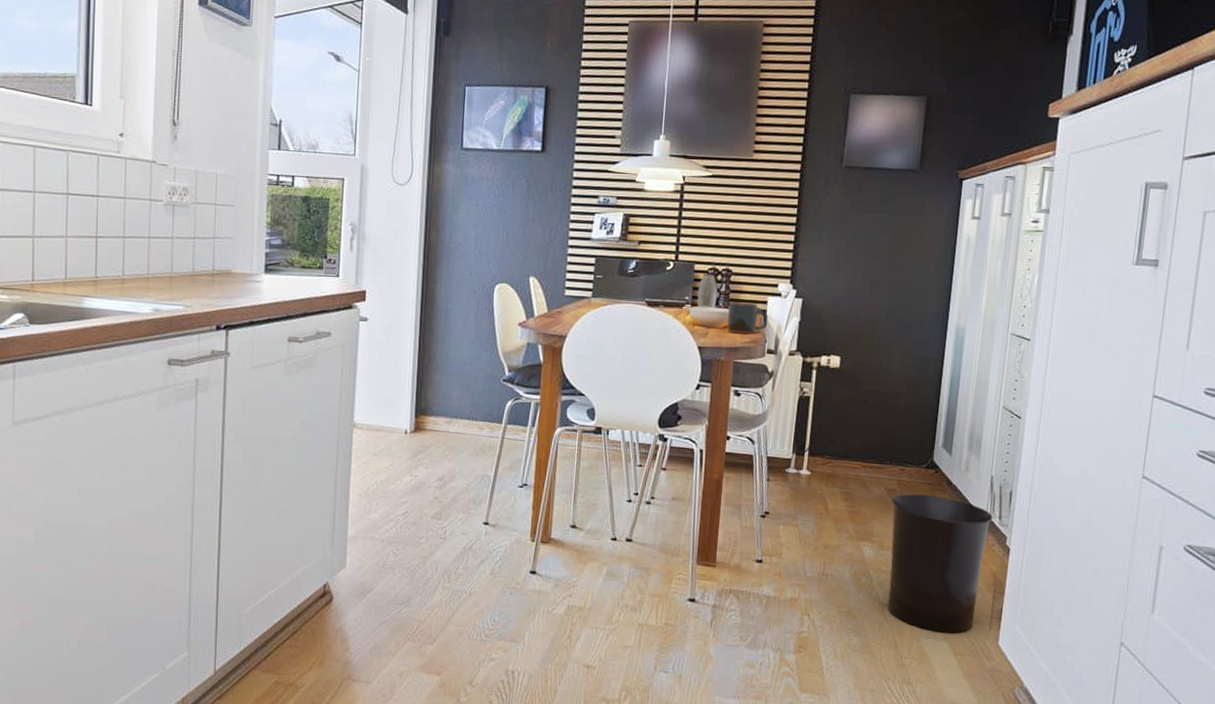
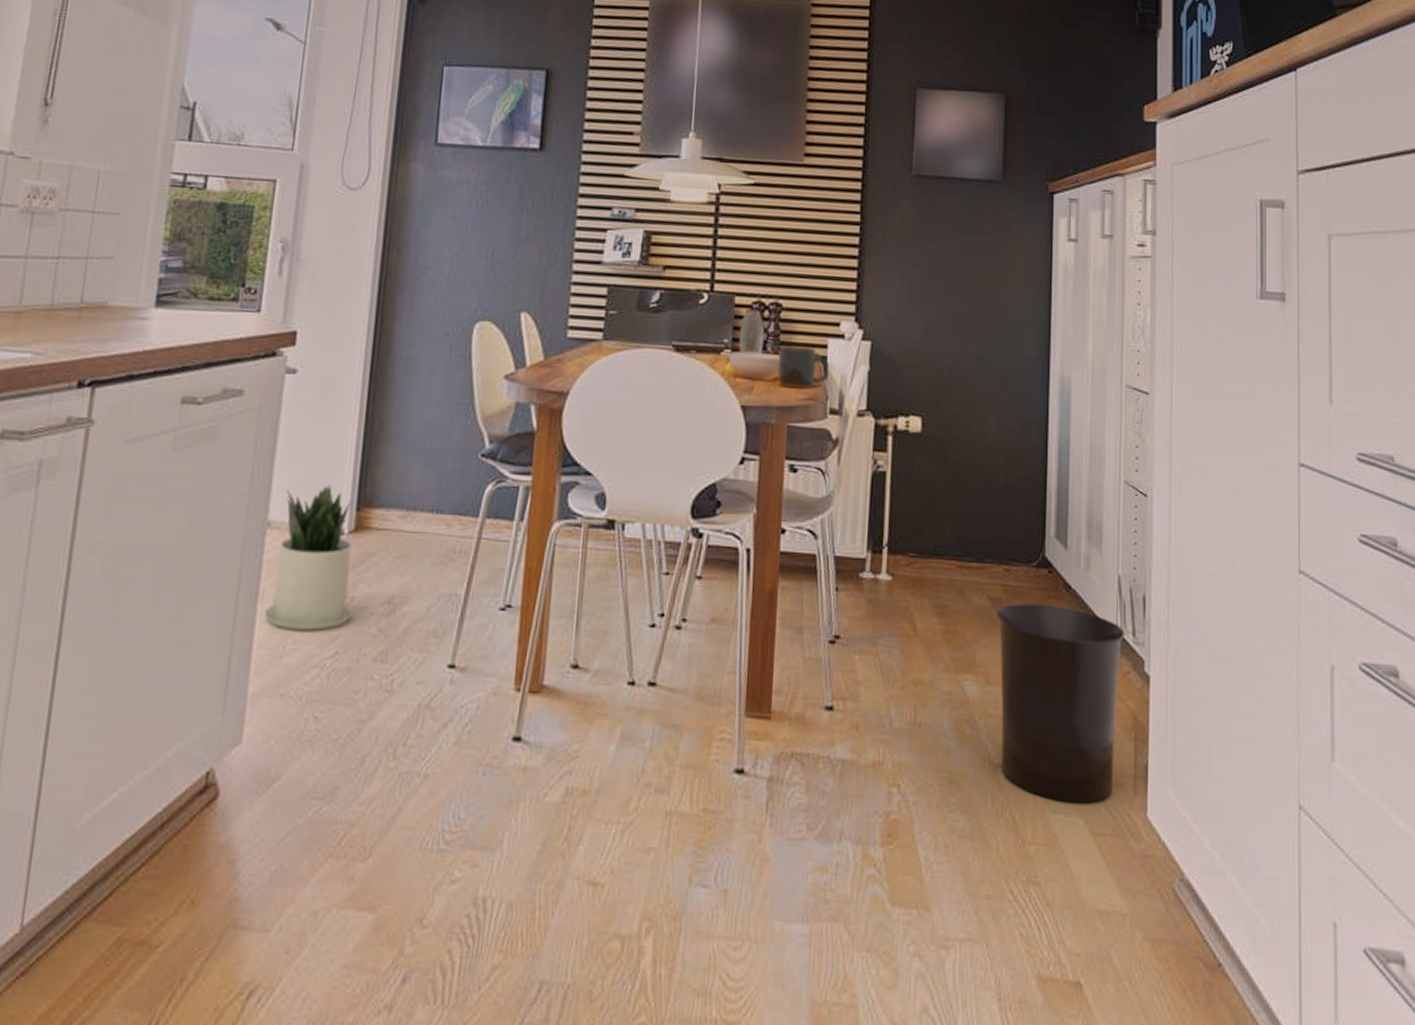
planter: none [355,399,416,497] -> present [263,484,353,631]

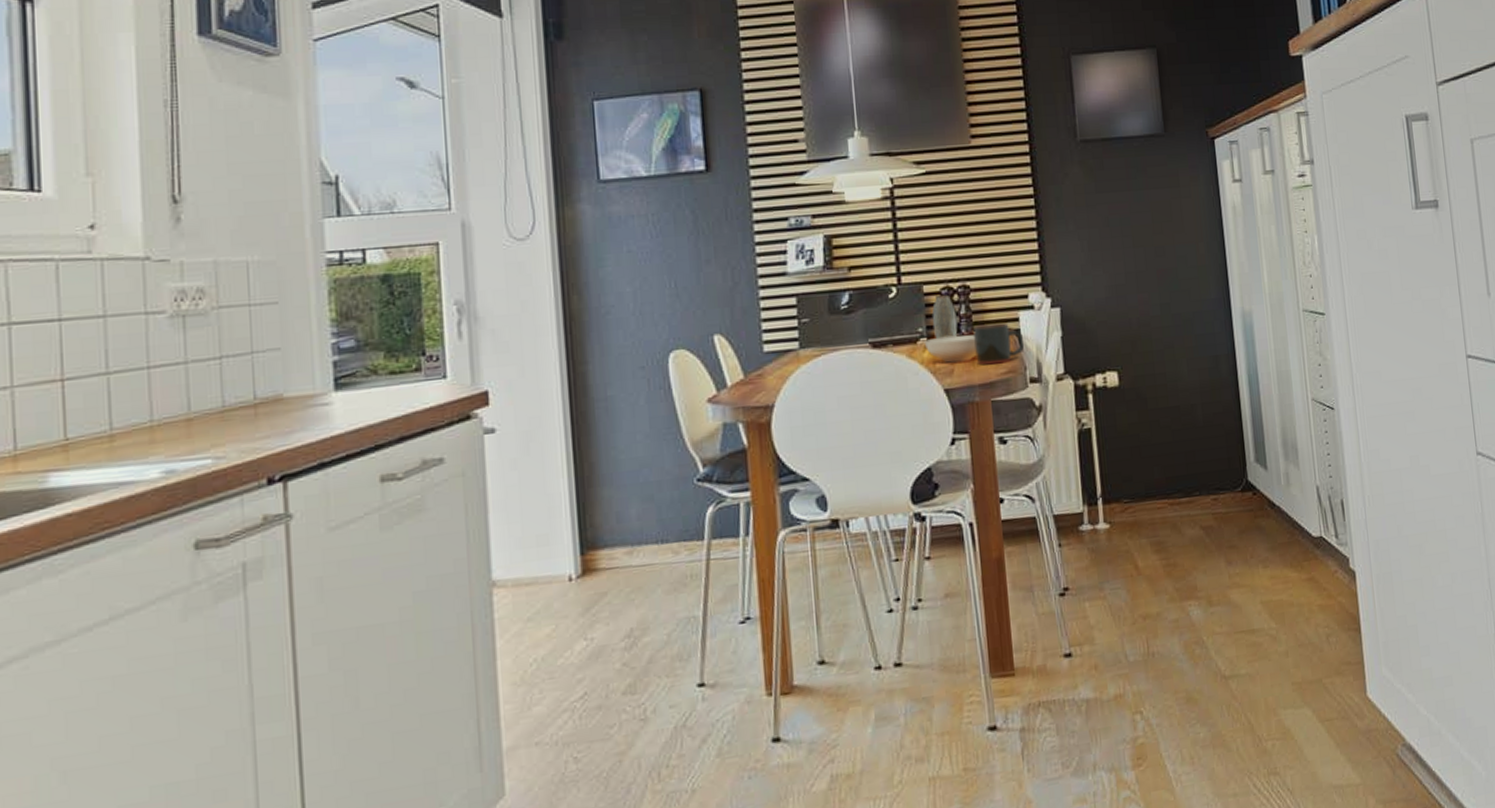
planter: present [263,484,353,631] -> none [504,534,595,681]
waste bin: present [996,604,1125,804] -> none [1210,523,1334,698]

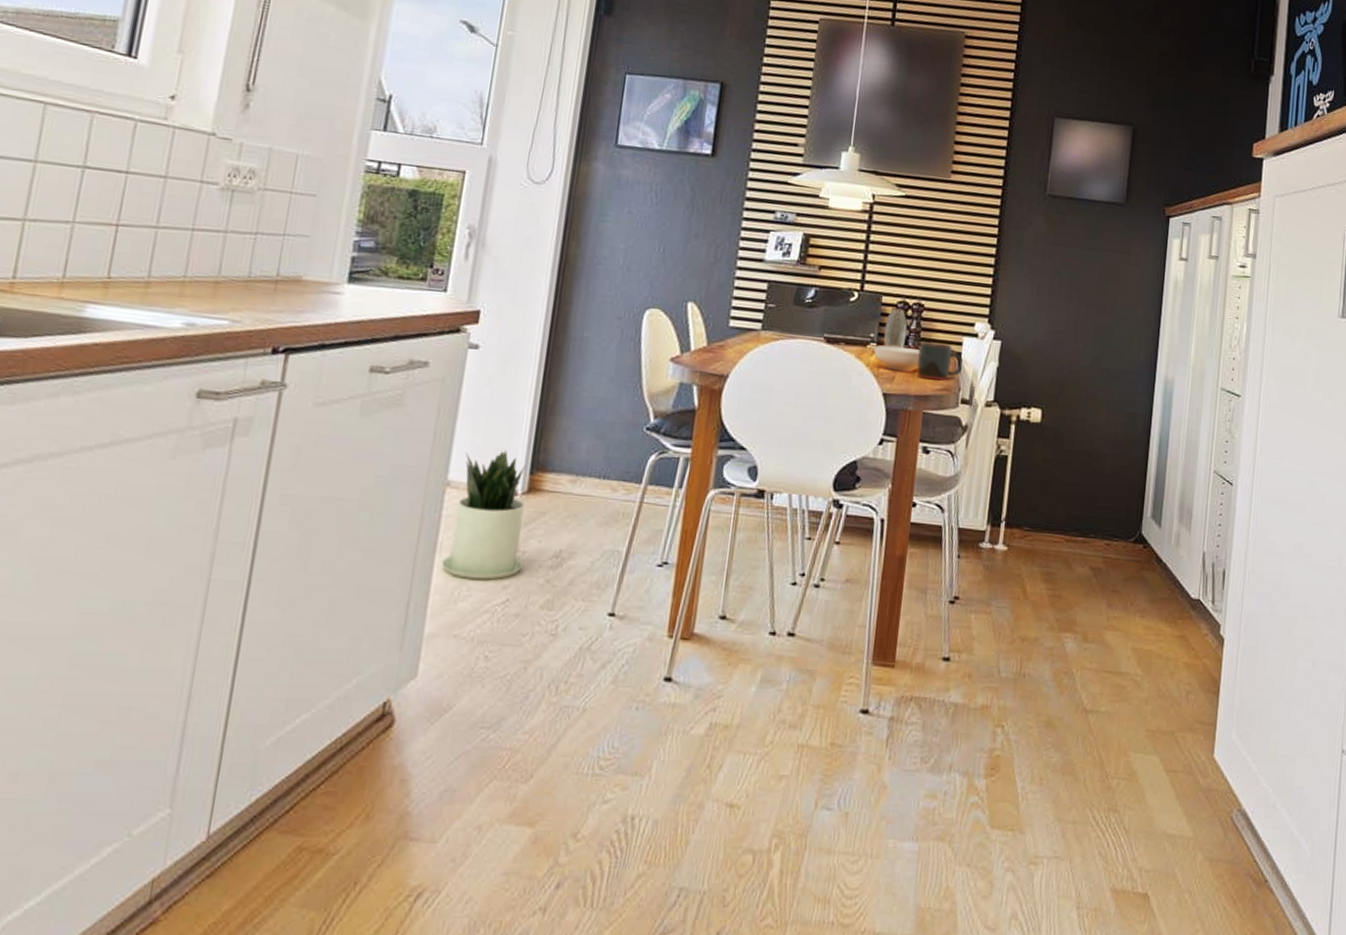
planter: none [504,534,595,681] -> present [440,450,526,580]

